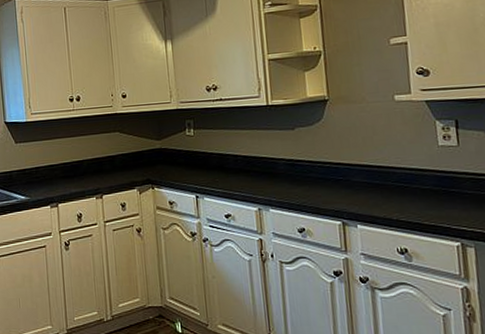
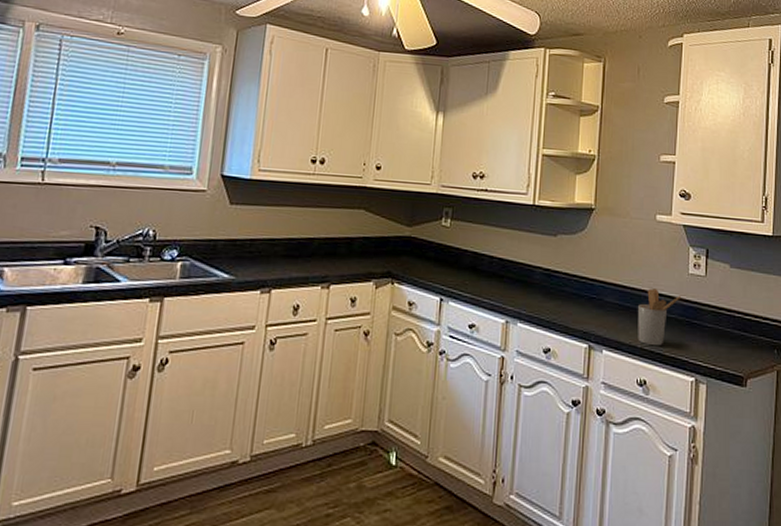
utensil holder: none [388,164,434,217] -> present [638,288,682,346]

